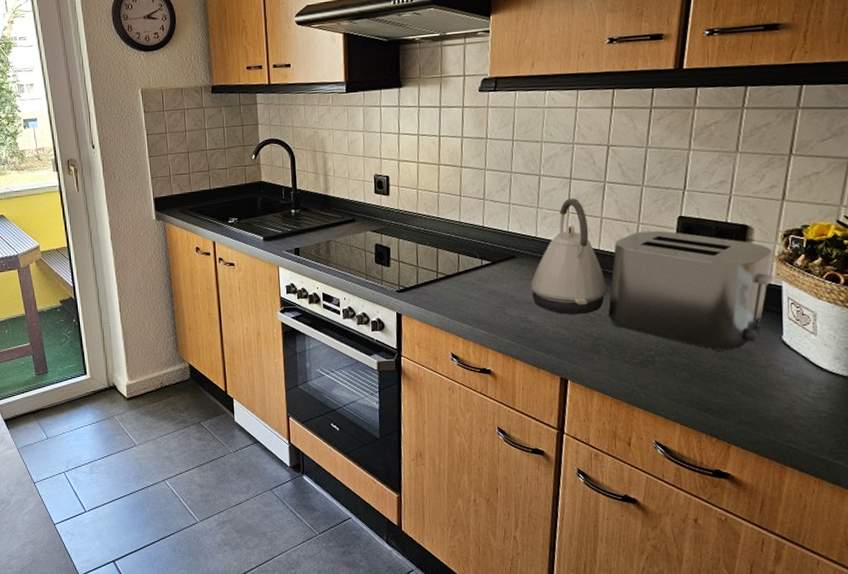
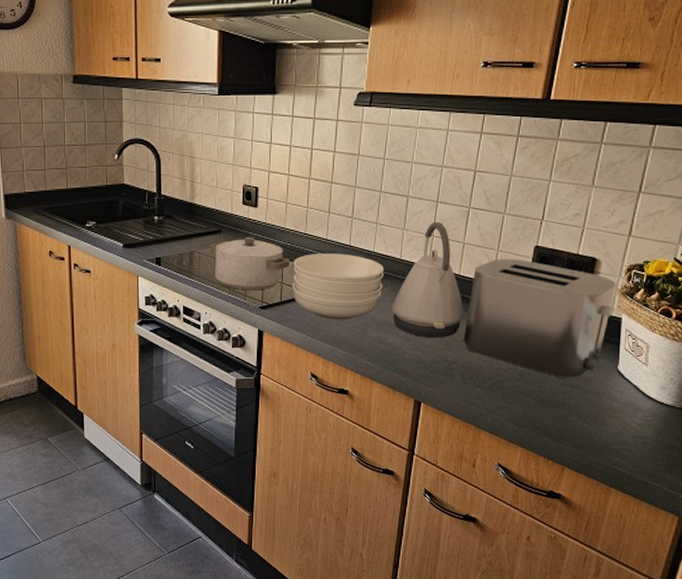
cooking pot: none [345,223,424,276] -> present [210,236,289,291]
bowl: none [427,235,521,300] -> present [292,253,385,320]

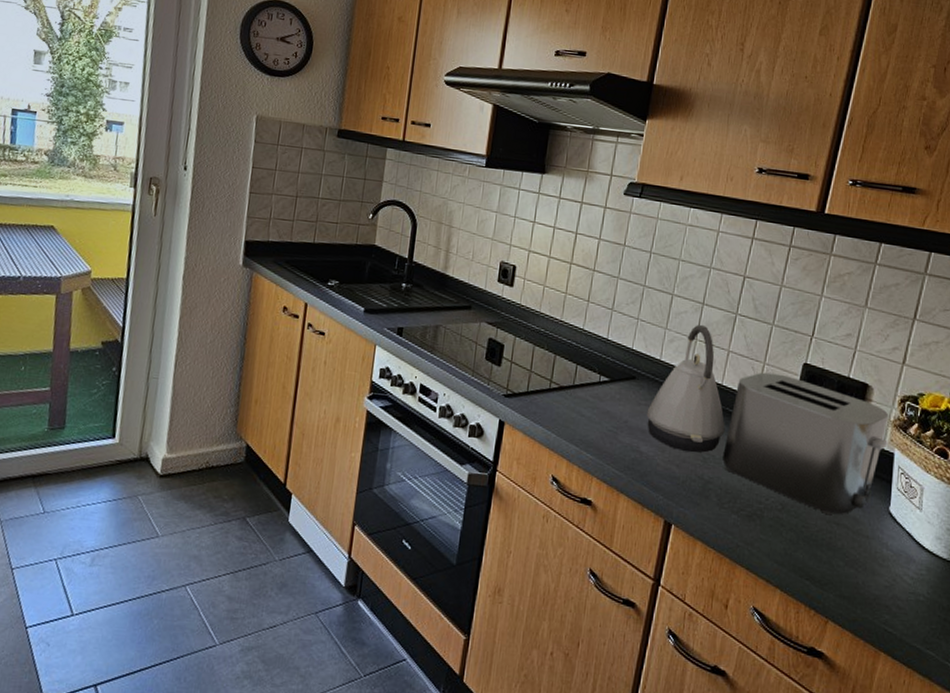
cooking pot: present [210,236,289,291] -> none [457,316,541,377]
bowl: present [292,253,385,320] -> none [541,343,642,420]

